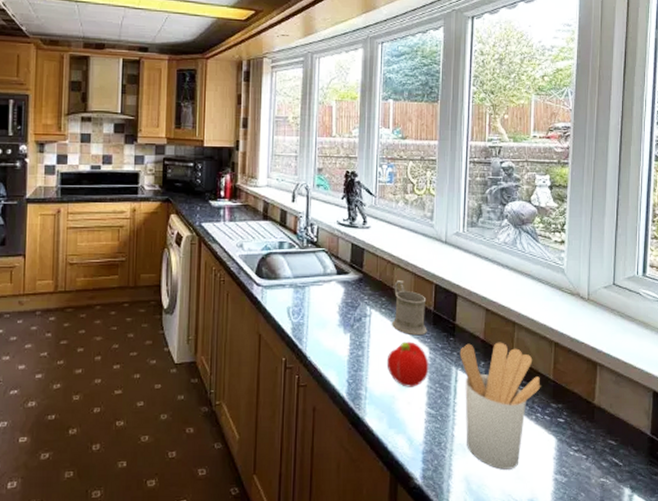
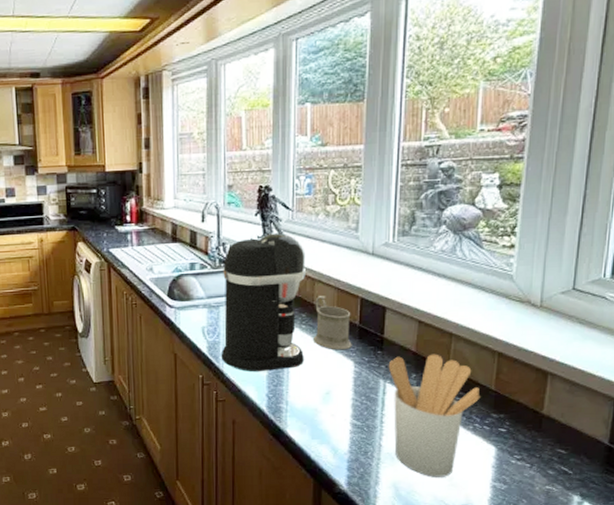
coffee maker: none [304,217,386,356] -> present [221,233,305,372]
fruit: present [386,341,429,387] -> none [308,356,355,400]

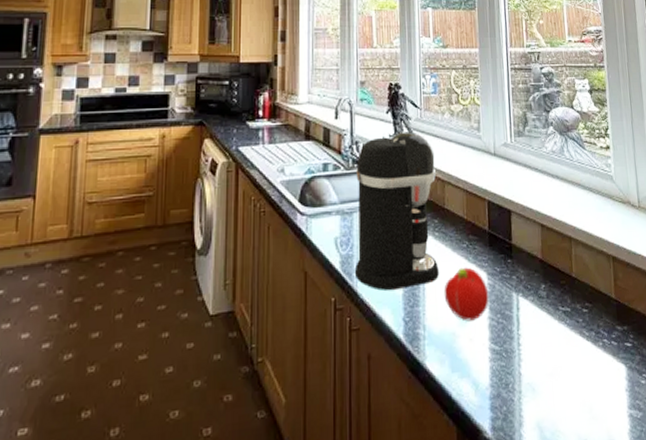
fruit: none [308,356,355,400] -> present [444,267,489,321]
mug: present [313,295,352,350] -> none [446,198,484,261]
utensil holder: present [388,354,481,477] -> none [518,260,604,410]

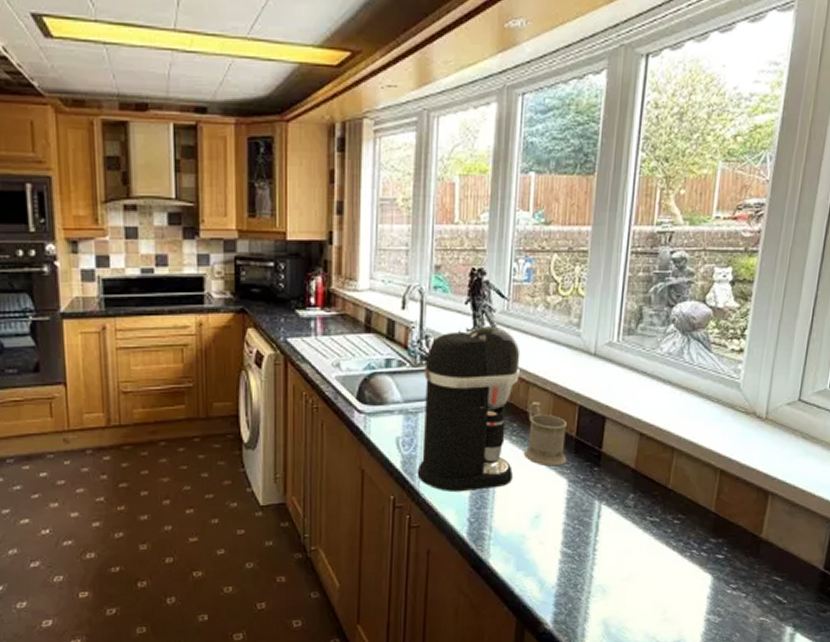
fruit: present [444,267,489,321] -> none [516,473,568,525]
mug: none [446,198,484,261] -> present [524,401,568,467]

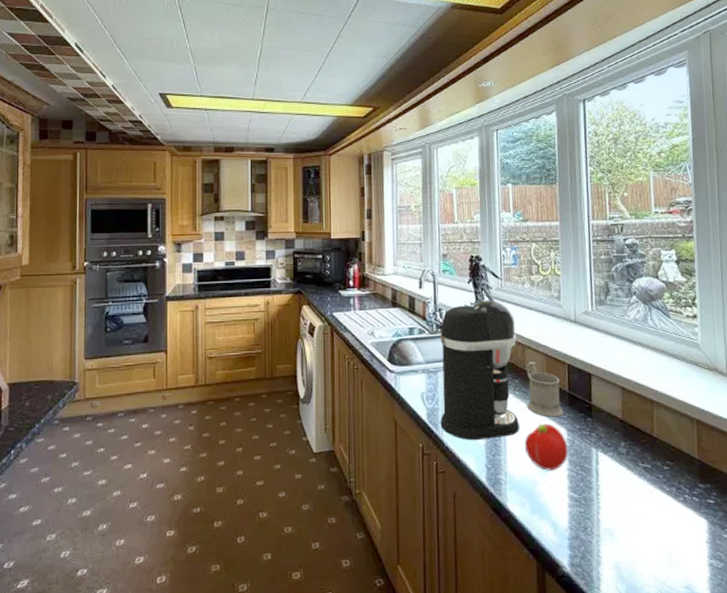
fruit: none [516,473,568,525] -> present [524,423,569,471]

